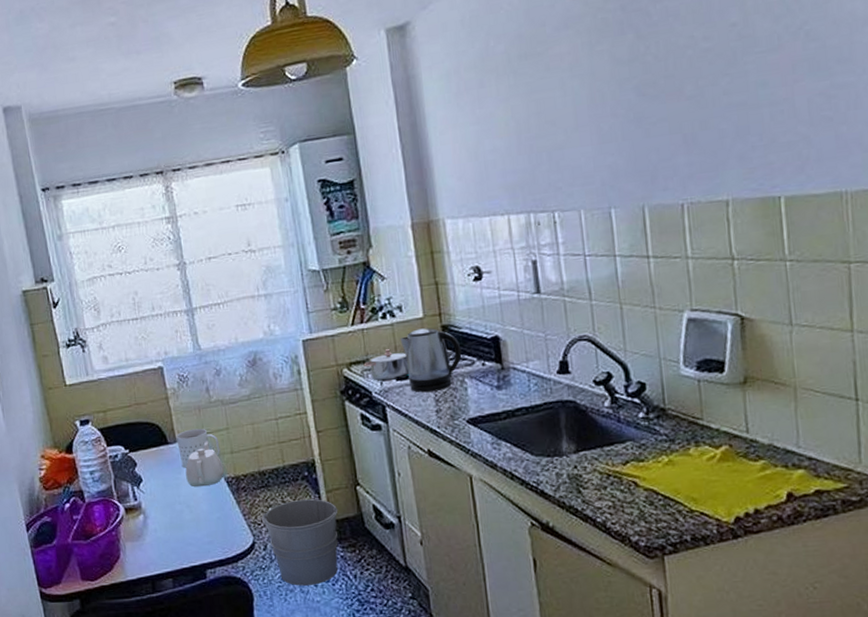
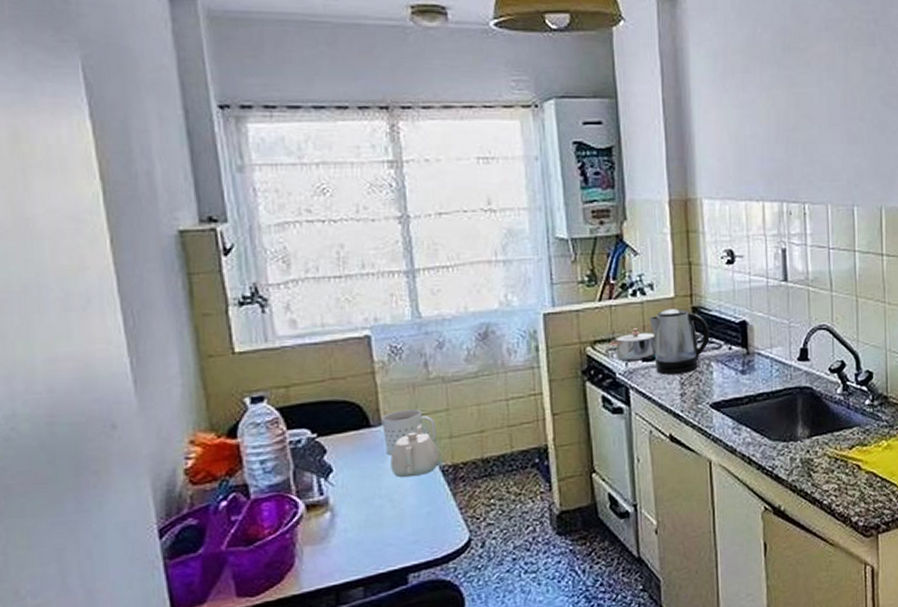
bucket: present [262,499,339,586] -> none [482,488,570,586]

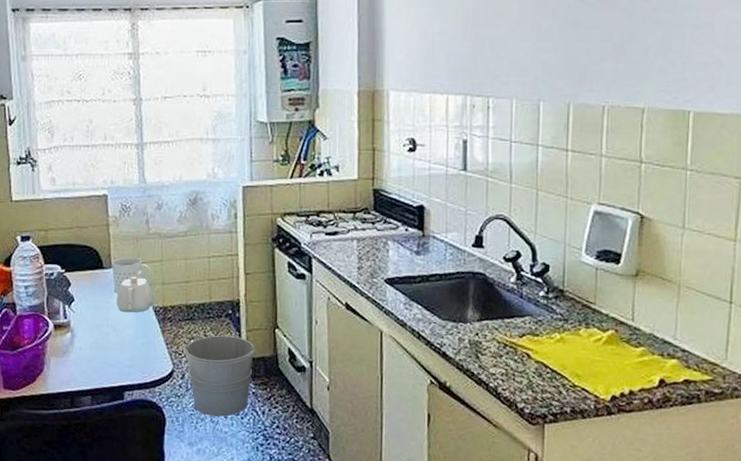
bucket: none [482,488,570,586] -> present [183,335,256,417]
cooking pot: present [609,328,657,361] -> none [297,205,339,234]
kettle: present [649,308,710,375] -> none [333,189,388,249]

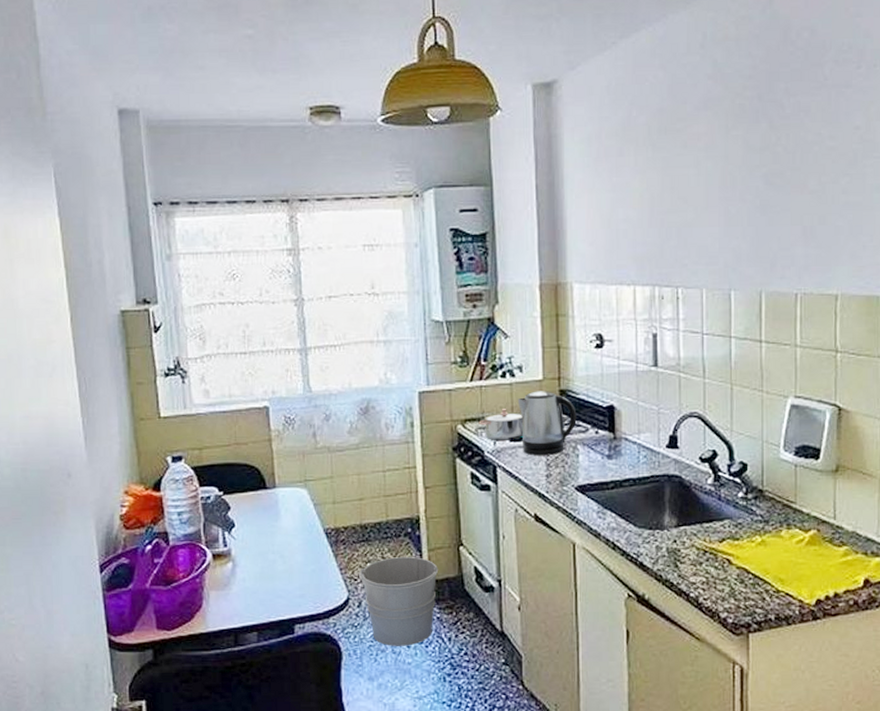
mug: present [111,257,152,293] -> none [276,475,322,516]
teapot: present [116,270,154,313] -> none [282,488,325,537]
cooking pot: none [297,205,339,234] -> present [478,409,524,440]
kettle: none [333,189,388,249] -> present [517,391,577,455]

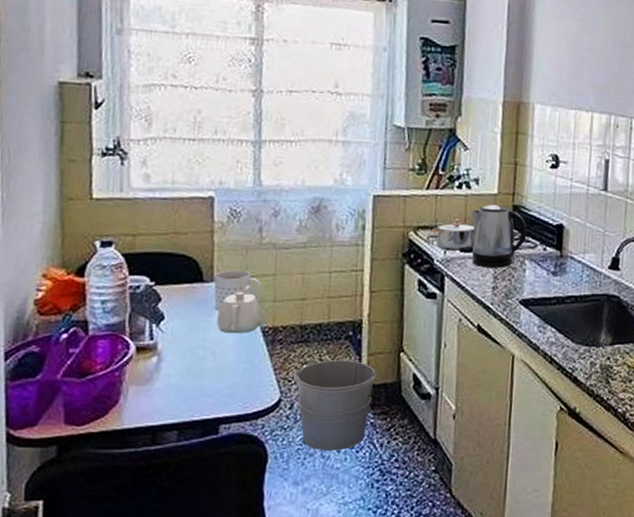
mug: none [276,475,322,516] -> present [214,269,263,311]
teapot: none [282,488,325,537] -> present [217,284,263,334]

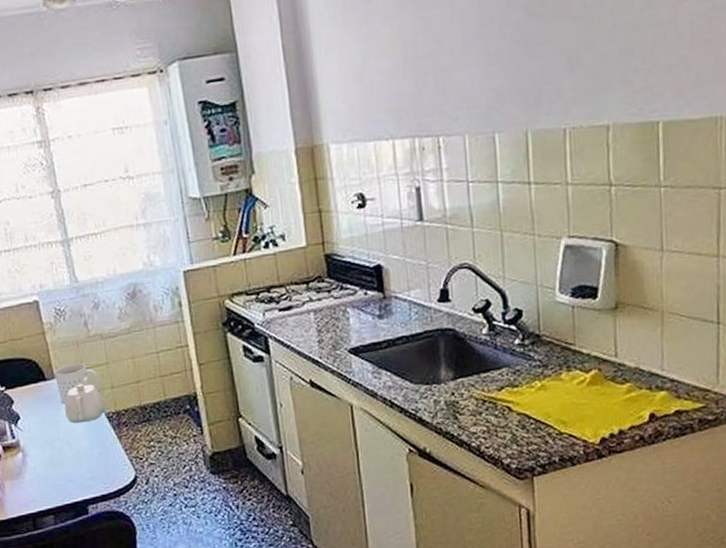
bucket: present [294,360,377,451] -> none [144,432,221,518]
cooking pot: present [431,219,475,251] -> none [246,279,292,312]
kettle: present [471,204,527,268] -> none [282,257,345,323]

